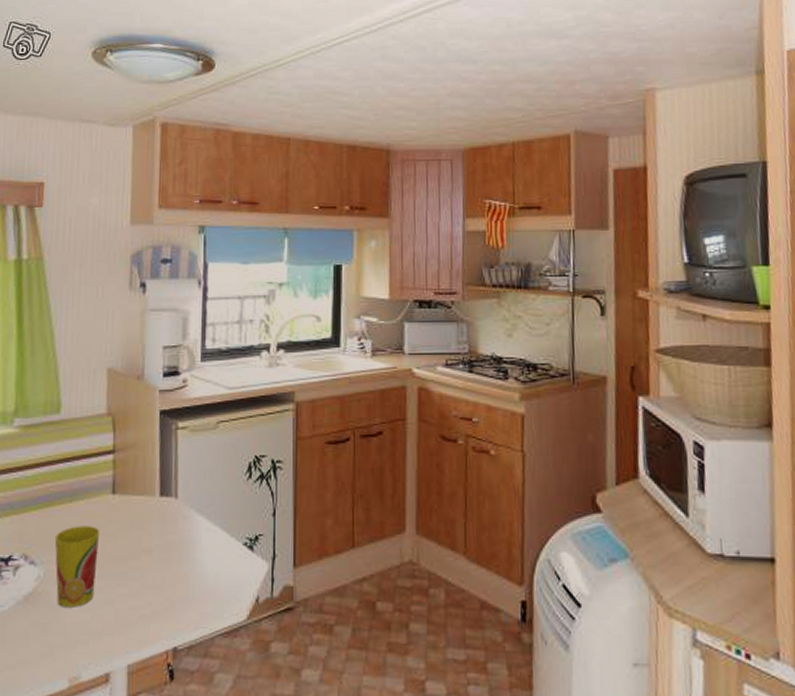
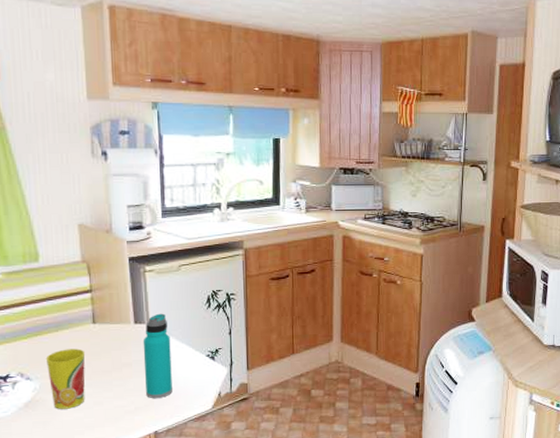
water bottle: none [167,483,201,600] -> present [143,313,173,398]

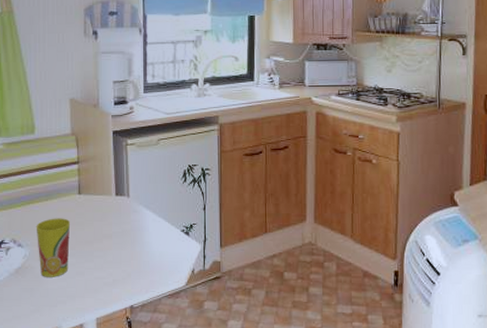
water bottle: present [143,313,173,398] -> none [122,186,148,271]

